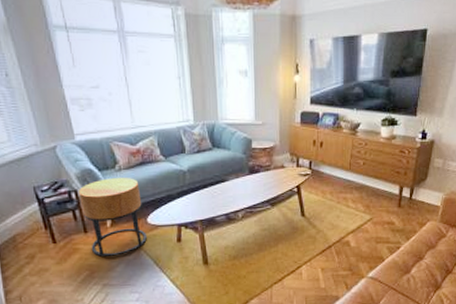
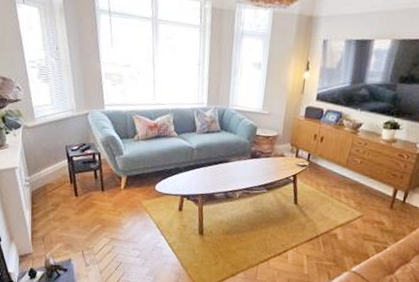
side table: present [79,178,147,258] -> none [101,146,153,216]

